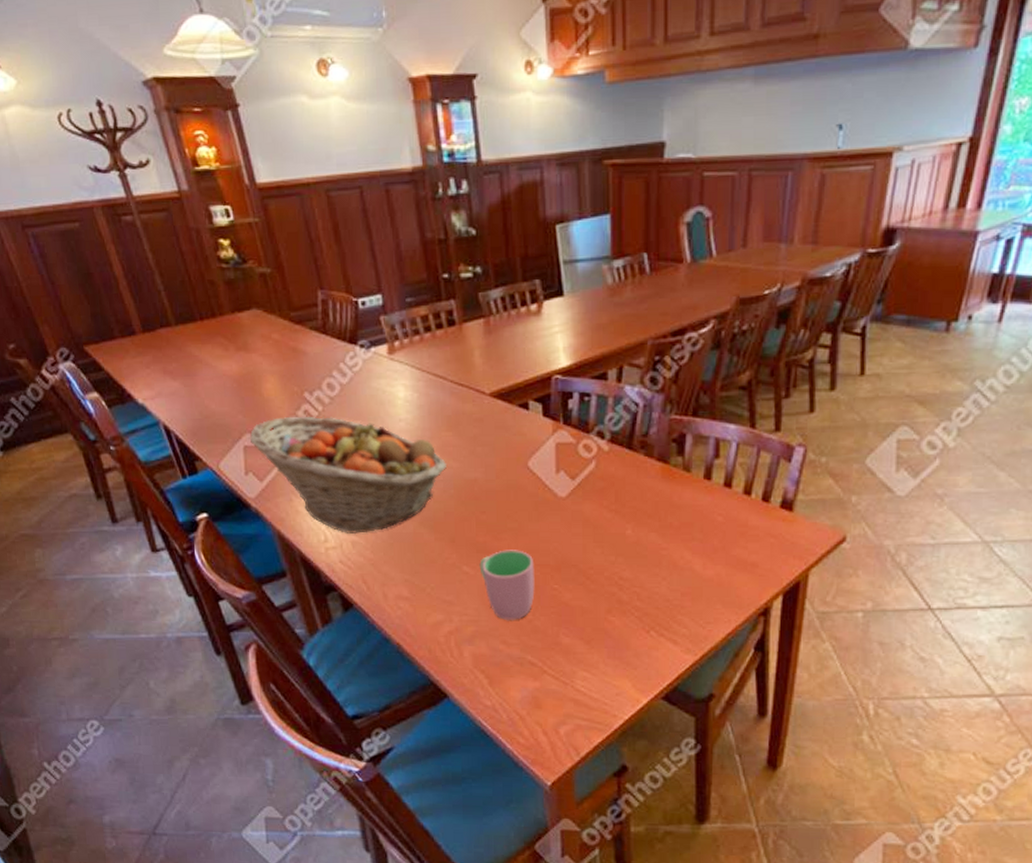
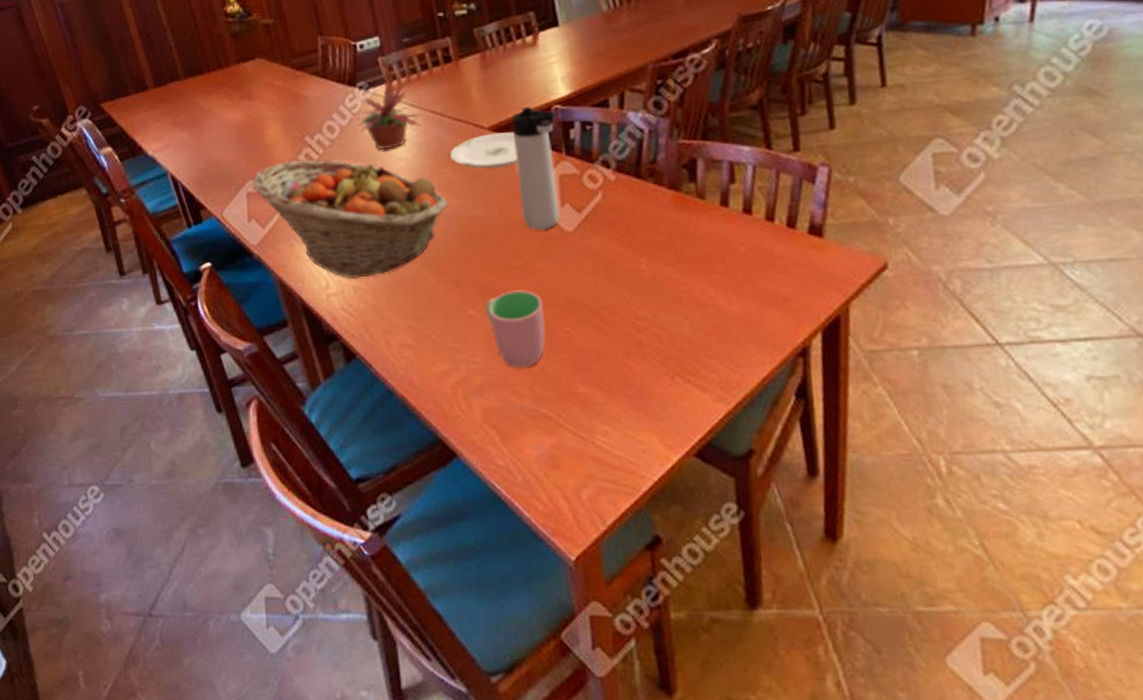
potted plant: none [351,343,424,410] -> present [350,83,422,150]
plate: none [450,399,516,434] -> present [450,132,517,169]
thermos bottle: none [513,375,556,494] -> present [512,107,560,230]

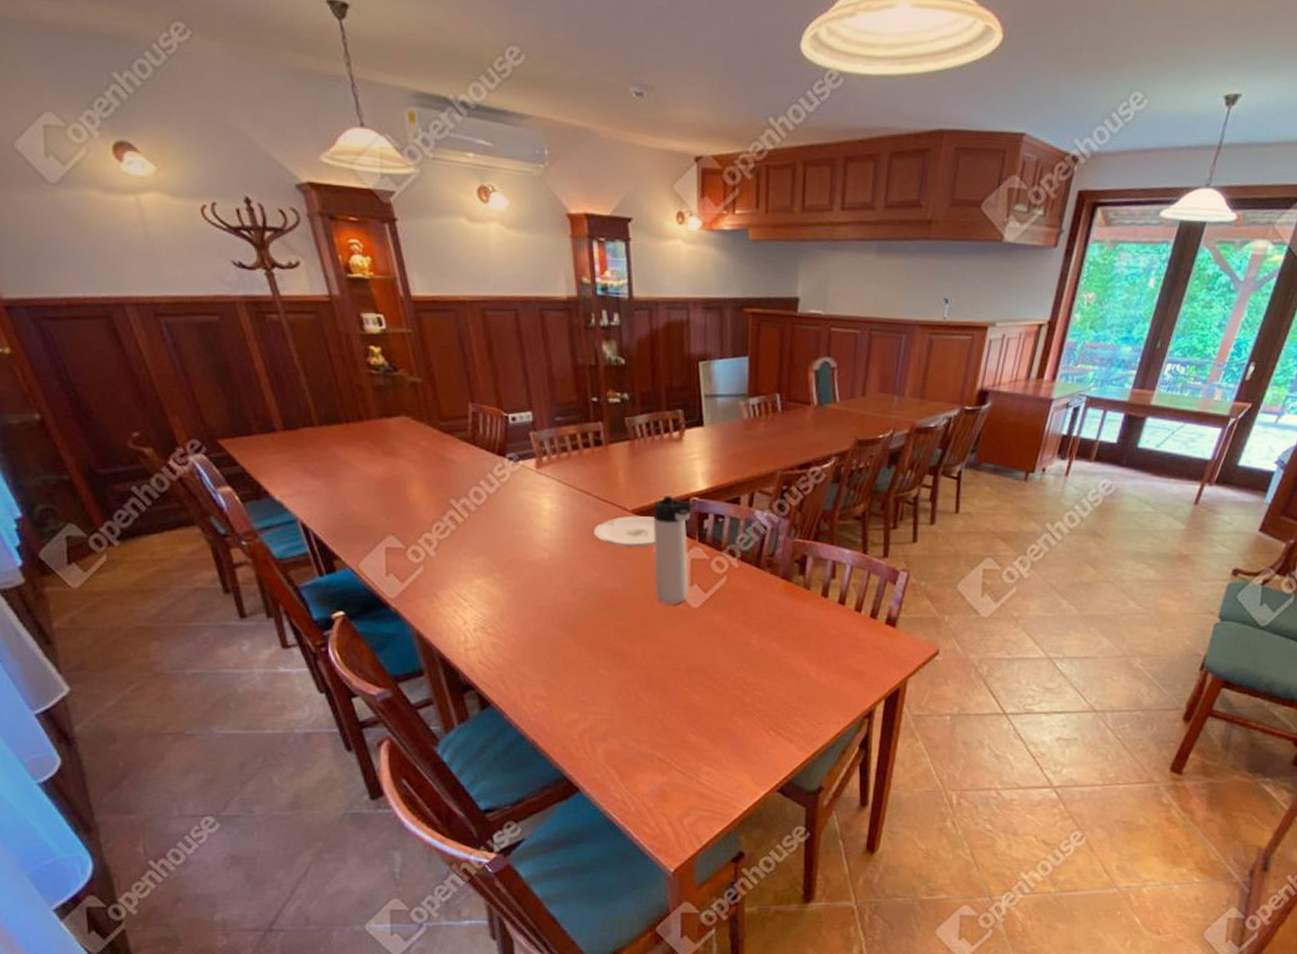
fruit basket: present [253,159,449,279] -> none [393,521,589,636]
potted plant: present [350,83,422,150] -> none [498,459,570,521]
cup: present [485,290,546,369] -> none [615,654,667,720]

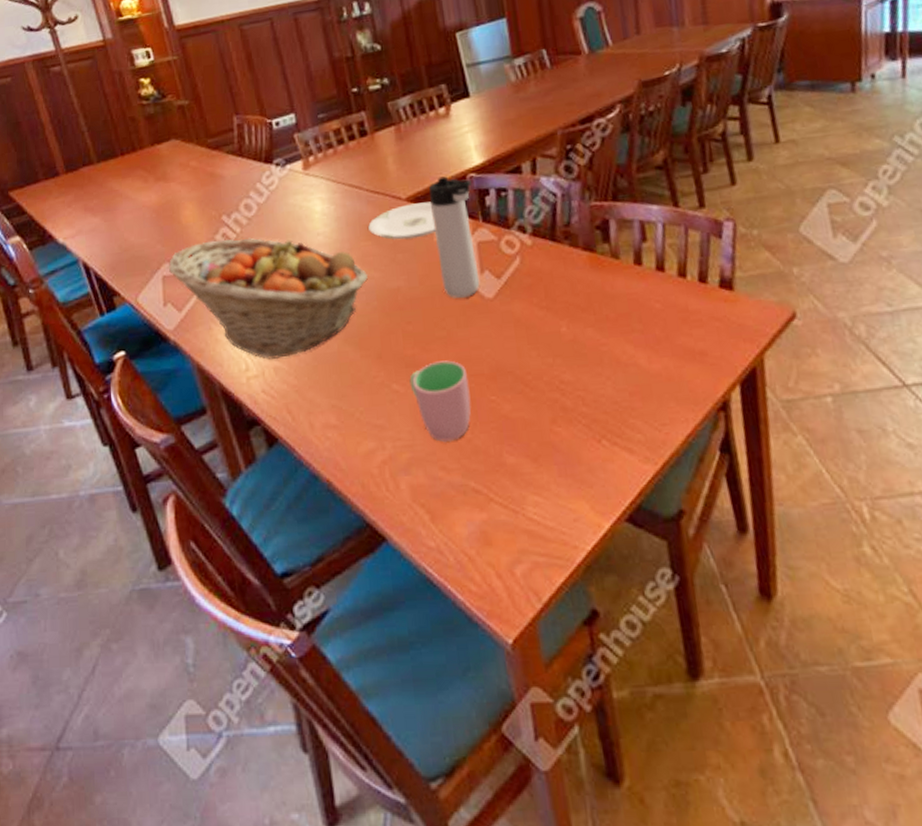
fruit basket: none [393,521,589,636] -> present [169,237,369,360]
cup: none [615,654,667,720] -> present [409,360,471,443]

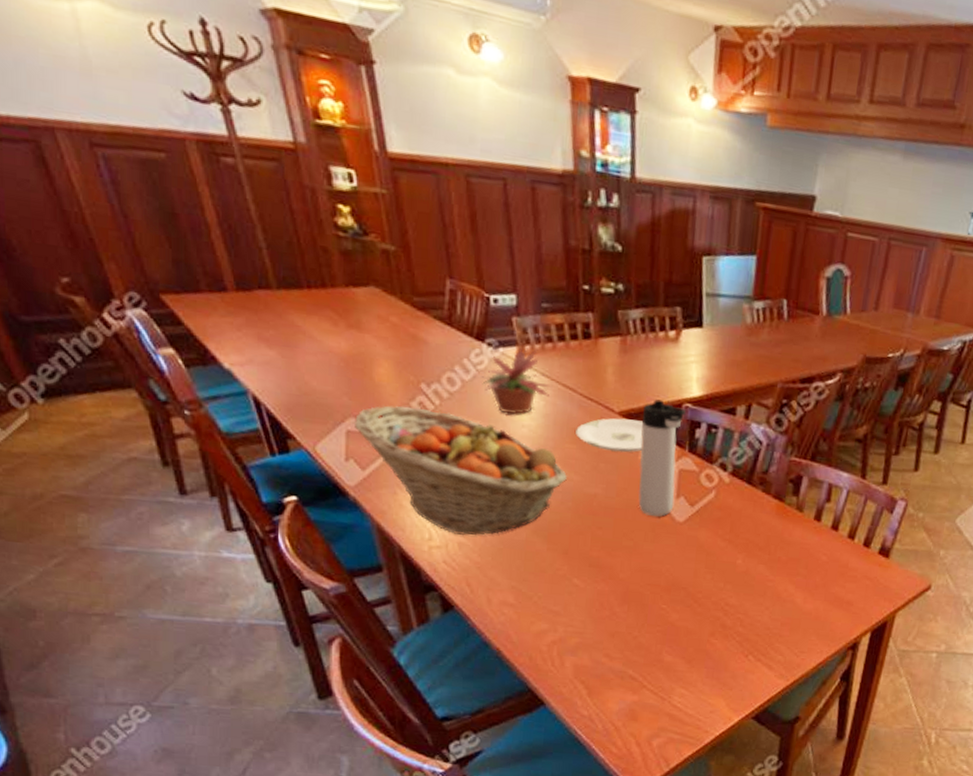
potted plant: none [267,158,340,225] -> present [474,348,553,415]
cup: present [409,360,471,443] -> none [590,566,645,636]

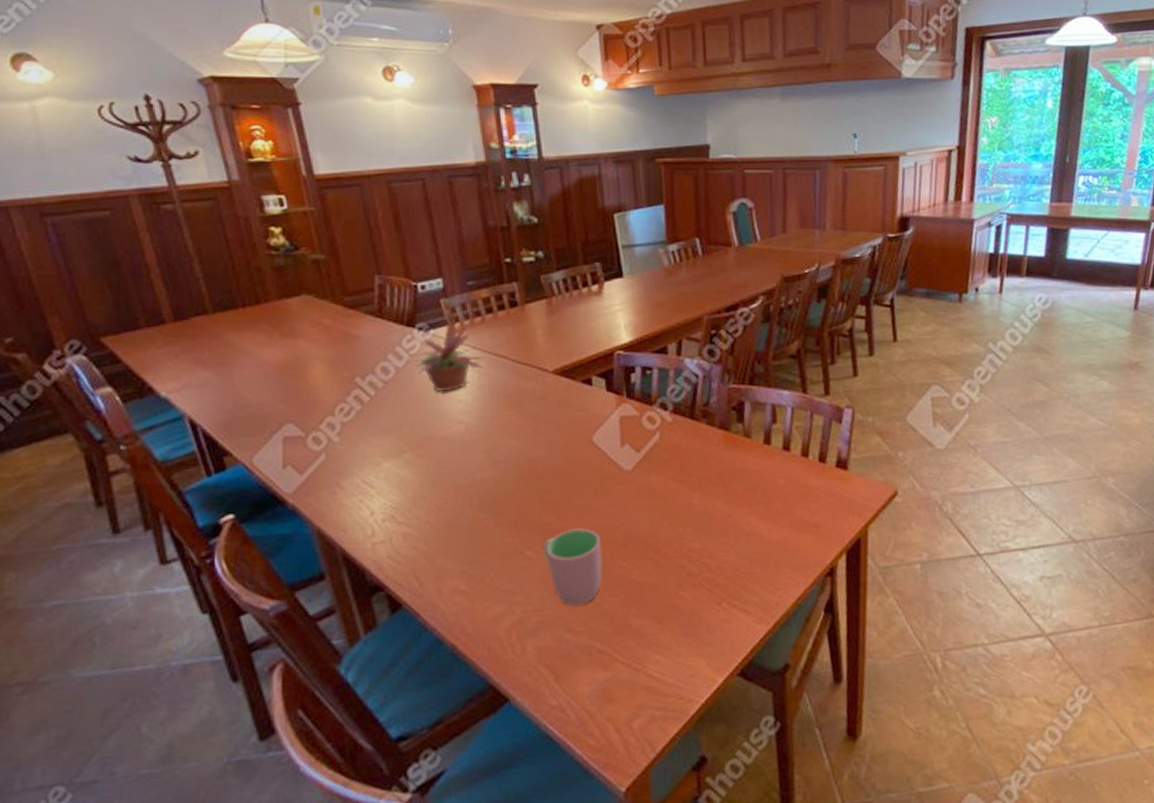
fruit basket: present [355,405,568,535] -> none [291,401,509,525]
plate: present [576,418,644,453] -> none [512,375,580,411]
cup: none [590,566,645,636] -> present [543,528,603,607]
thermos bottle: present [638,399,686,517] -> none [576,352,620,469]

